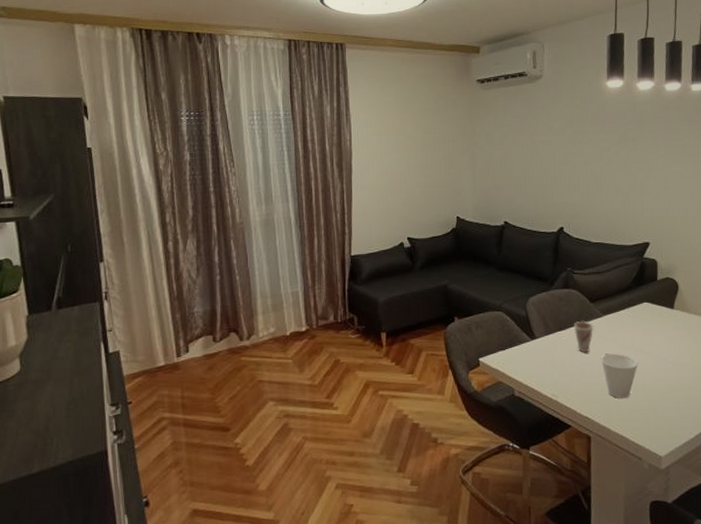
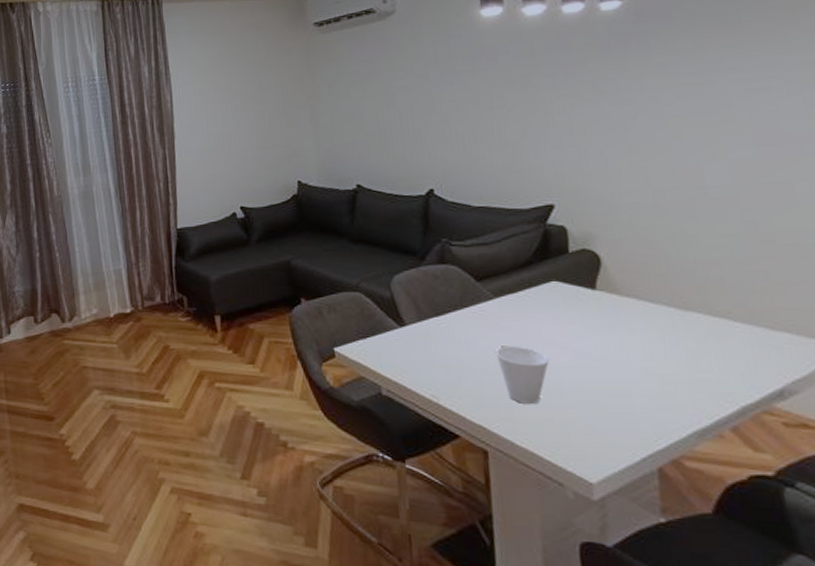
cup: present [573,320,594,353] -> none [454,303,484,345]

